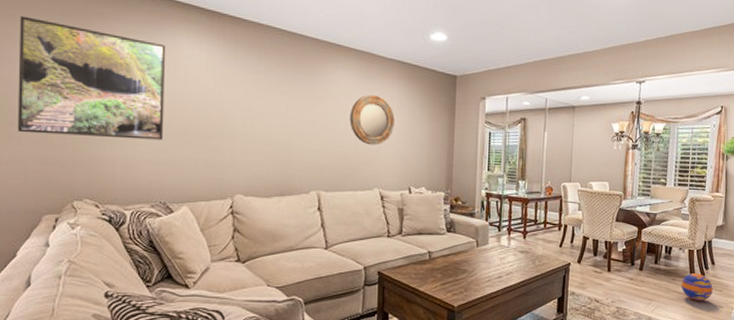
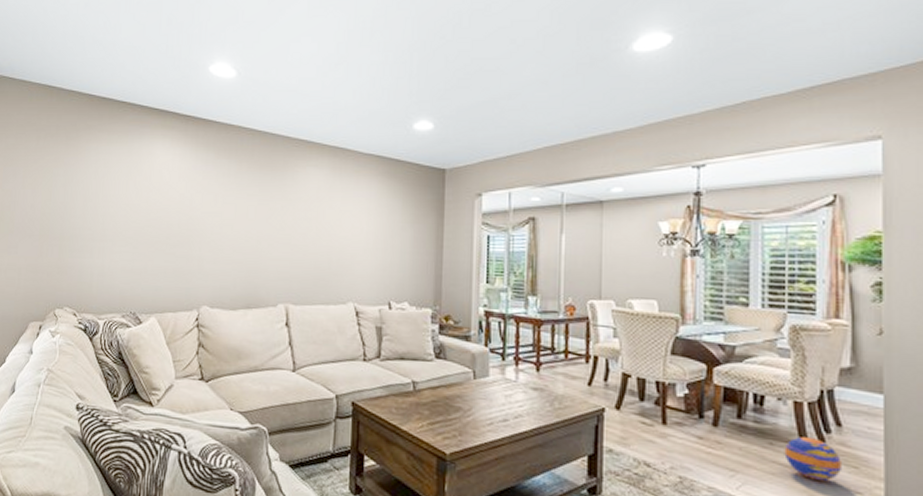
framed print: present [17,16,166,140] -> none [15,133,143,248]
home mirror: present [349,94,395,146] -> none [321,194,372,253]

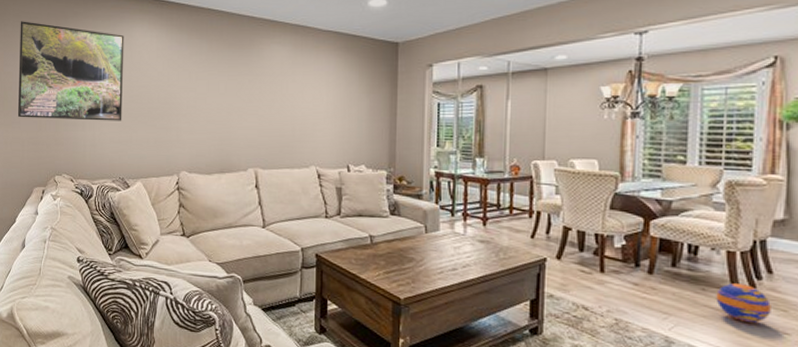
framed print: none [15,133,143,248] -> present [17,21,124,121]

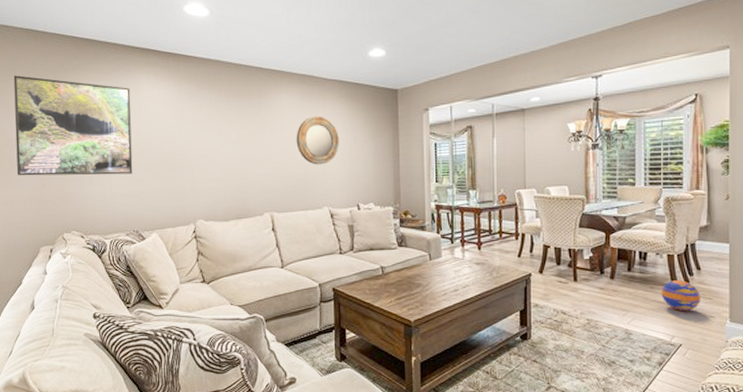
home mirror: none [285,68,331,121] -> present [296,115,339,165]

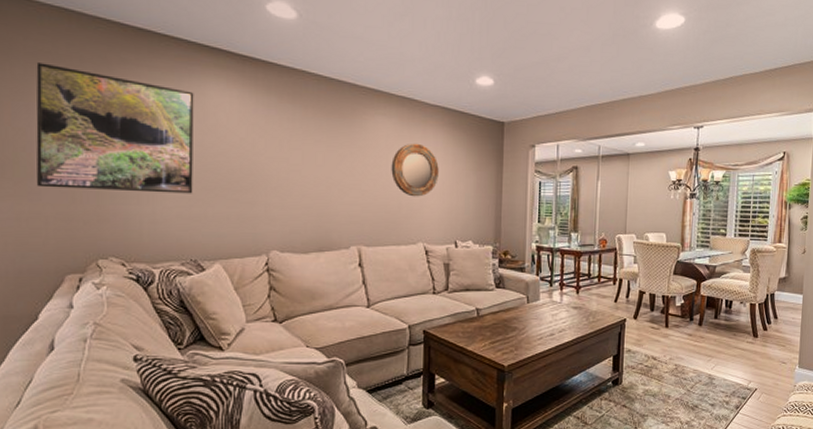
ball: present [661,280,700,310] -> none [742,328,776,357]

